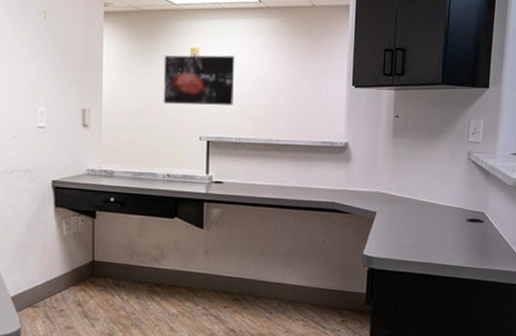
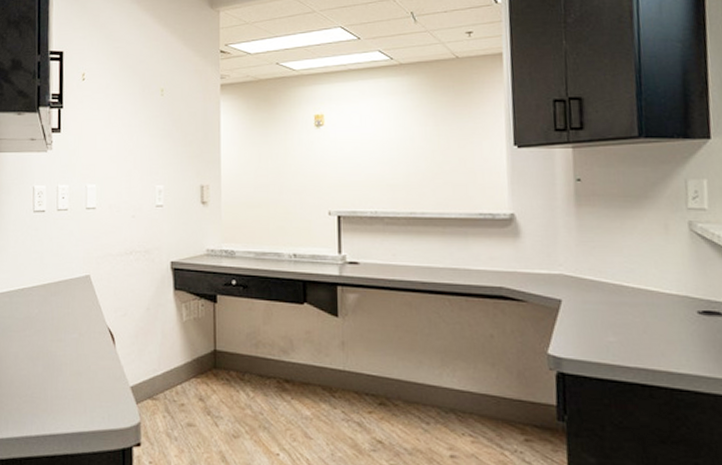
wall art: present [163,55,235,105] -> none [285,120,366,177]

